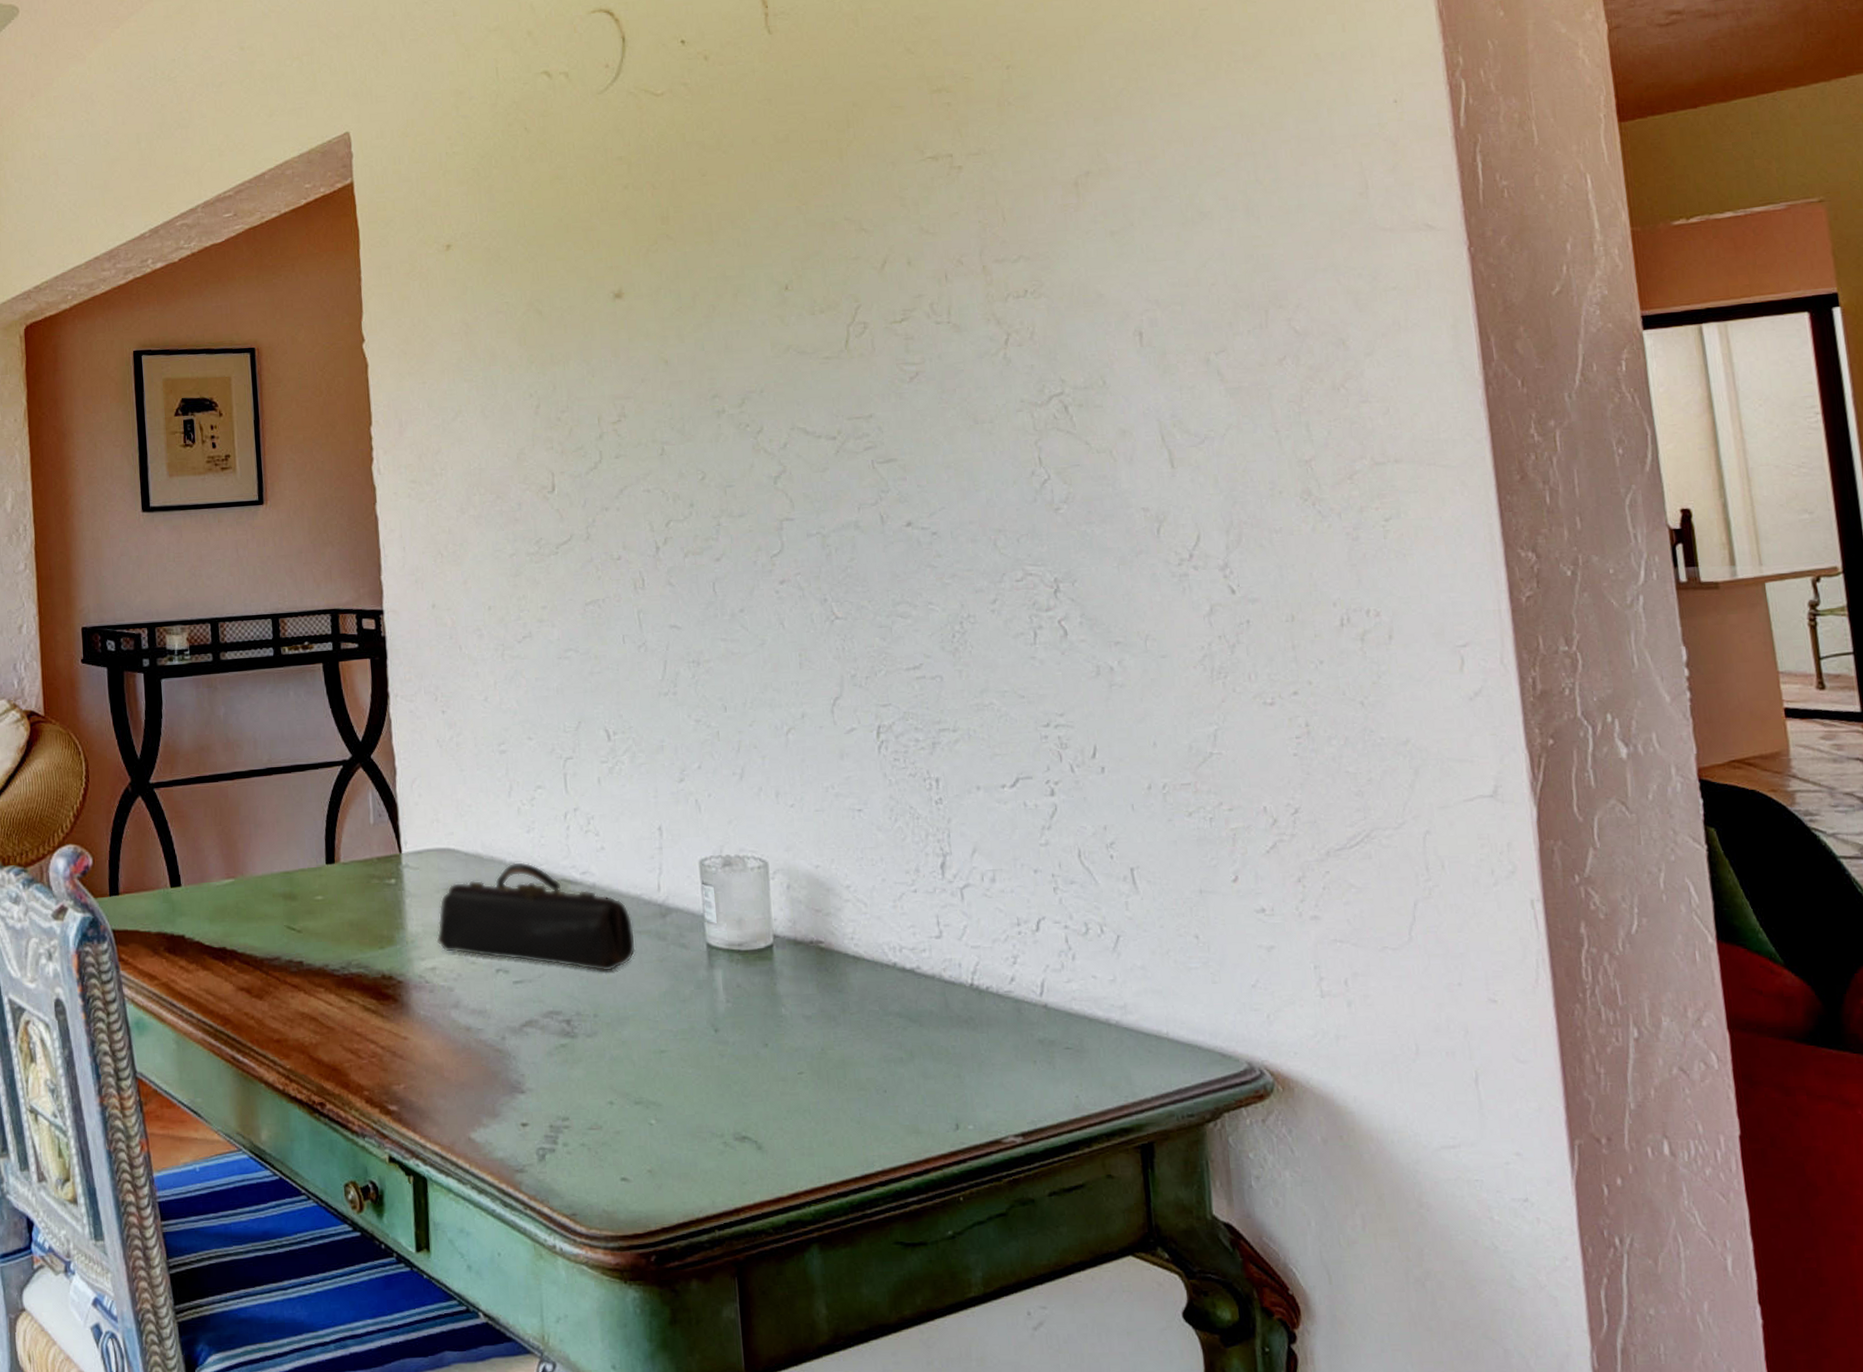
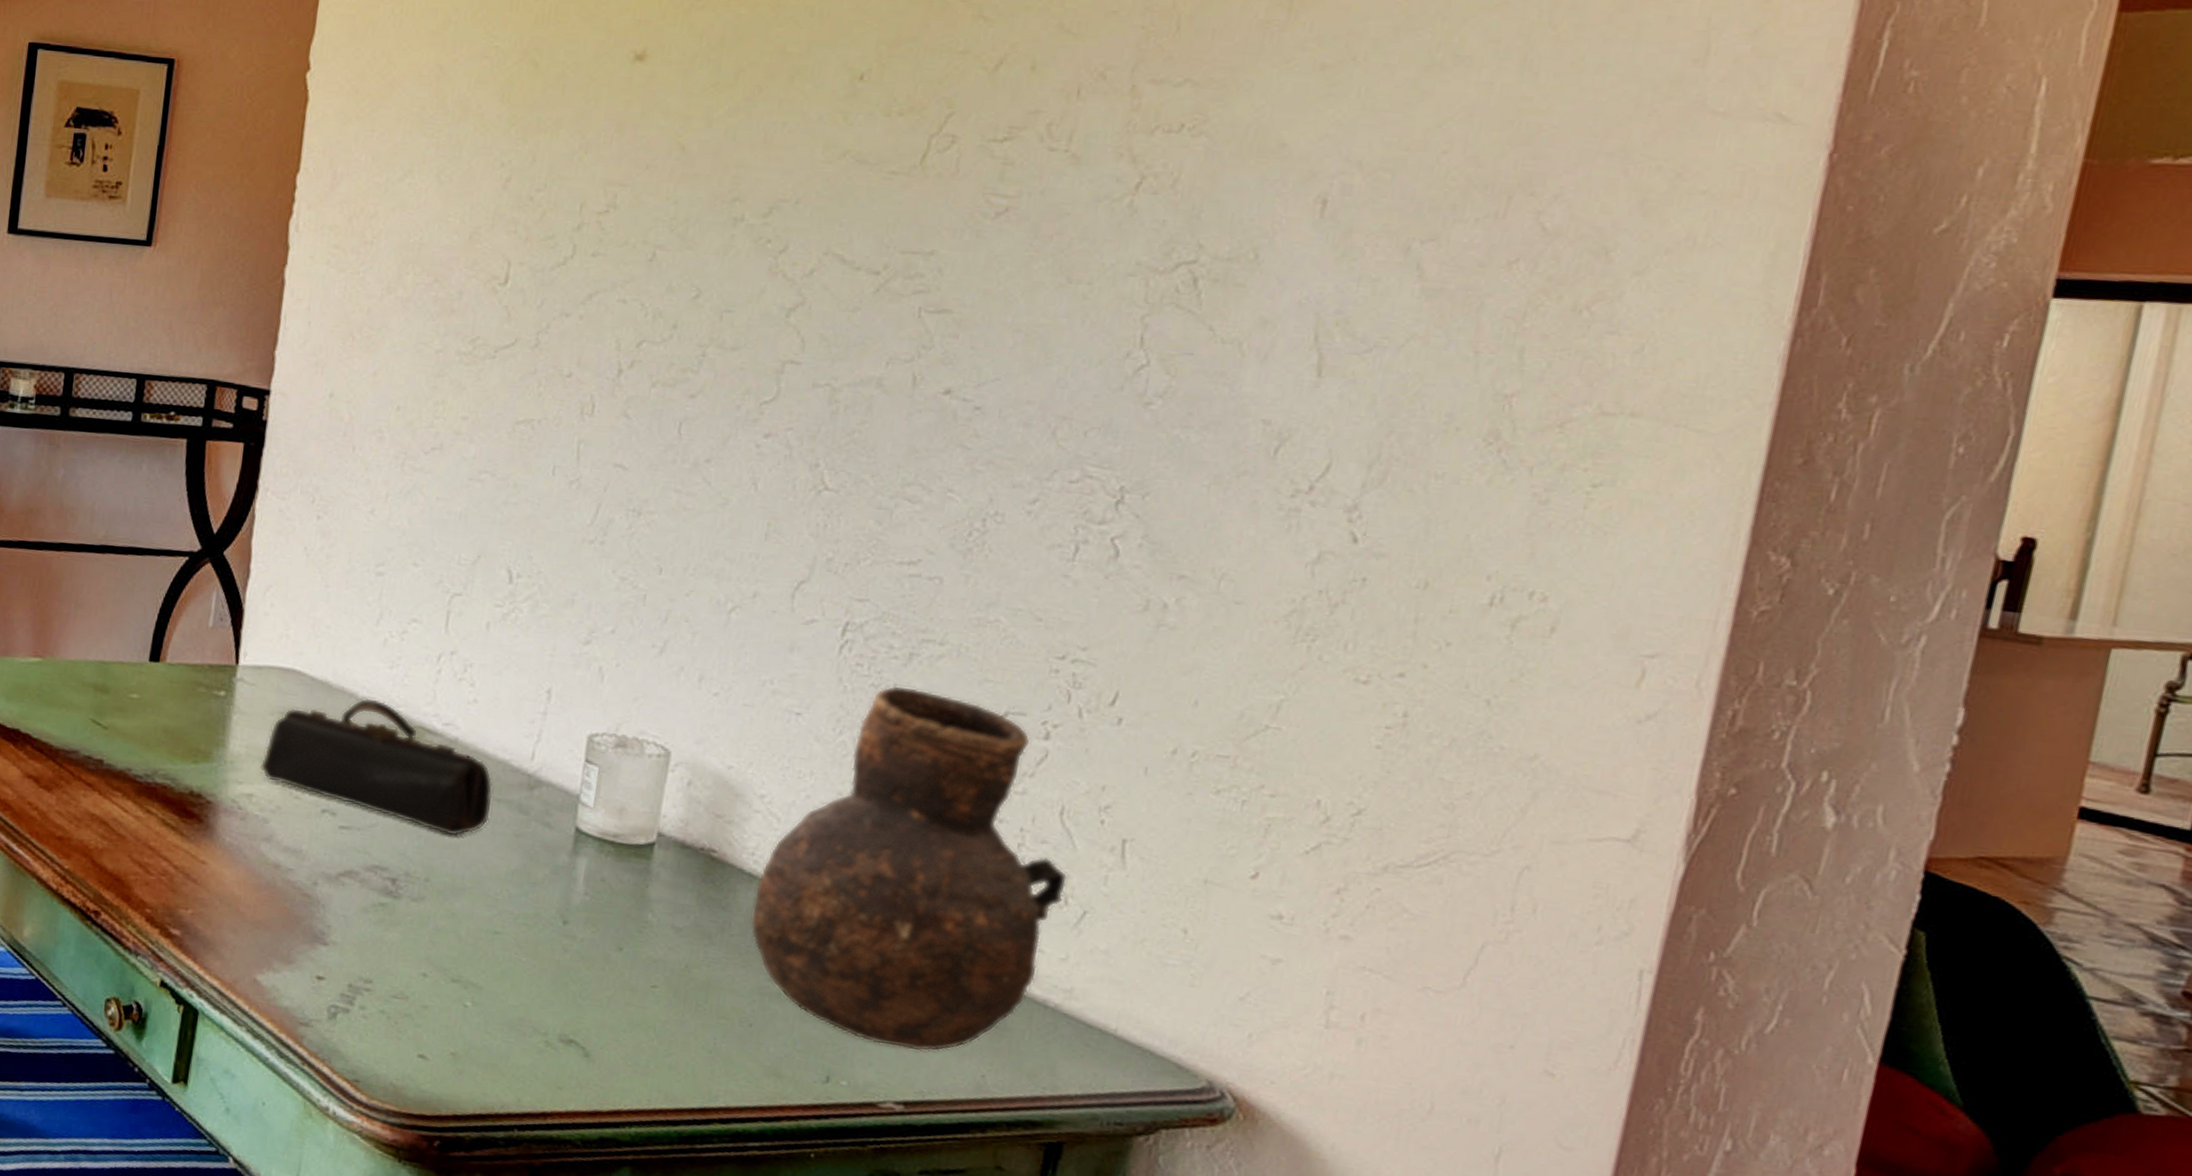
vase: none [861,771,1099,1087] -> present [750,685,1068,1052]

